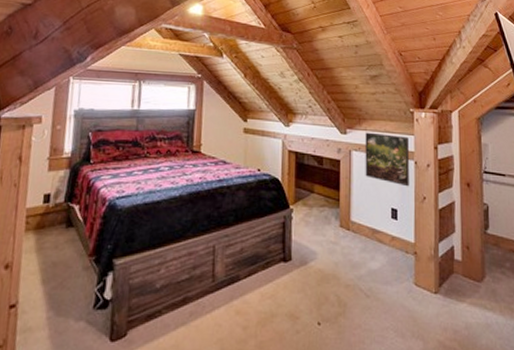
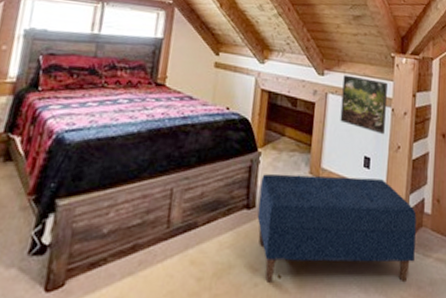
bench: none [294,228,448,329] -> present [257,173,417,283]

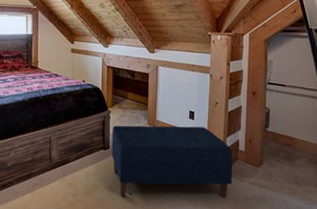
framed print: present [340,74,387,135] -> none [169,51,206,95]

